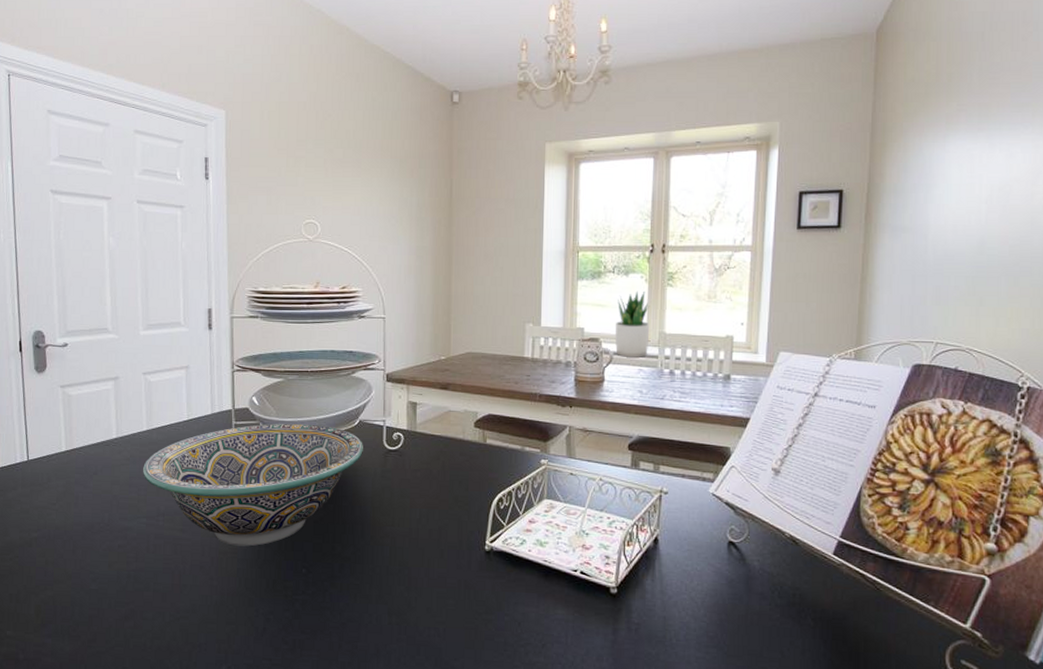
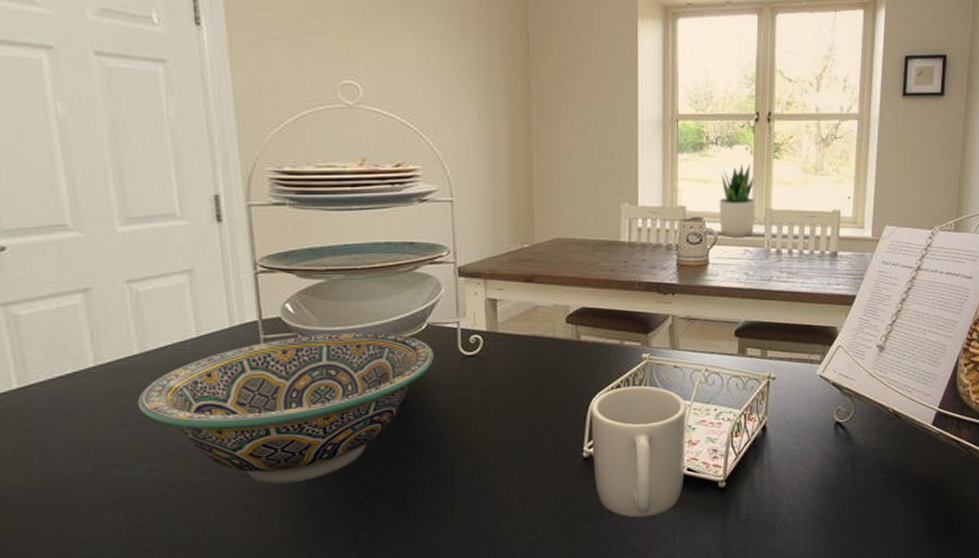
mug: none [492,488,582,614] -> present [590,385,687,518]

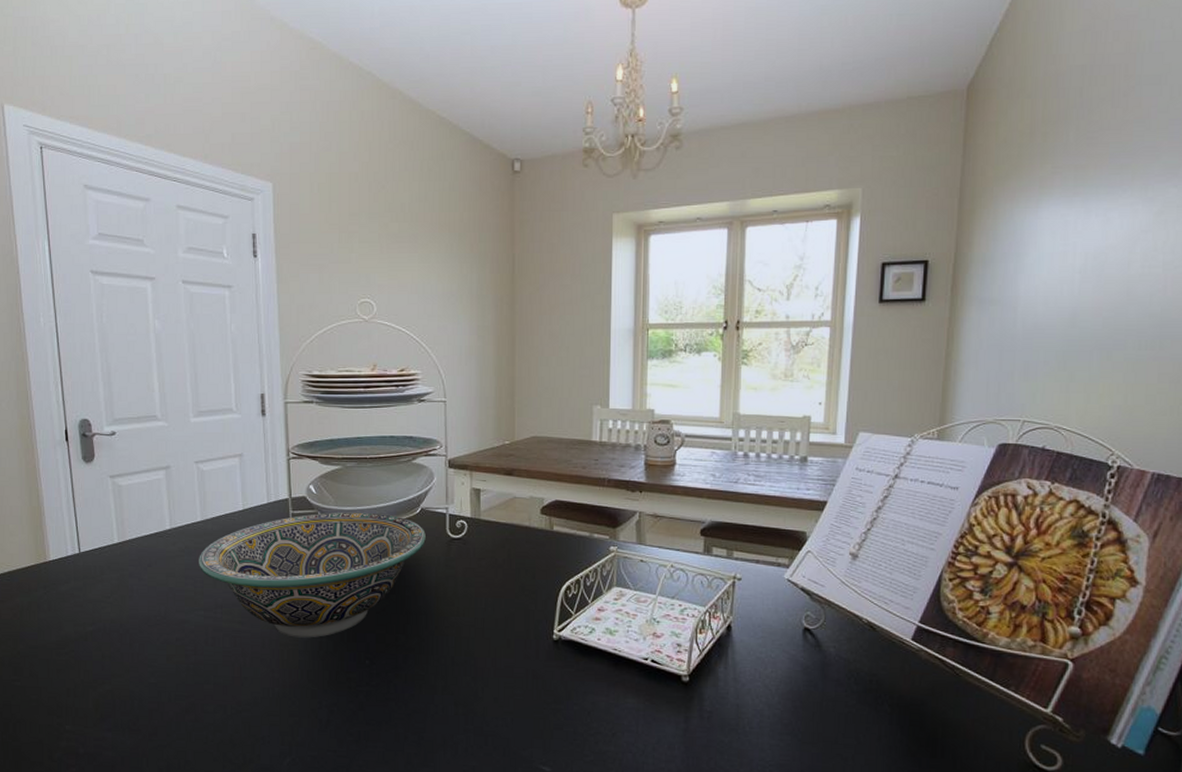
mug: present [590,385,687,518] -> none [560,576,652,703]
planter: present [719,163,755,237] -> none [686,369,722,440]

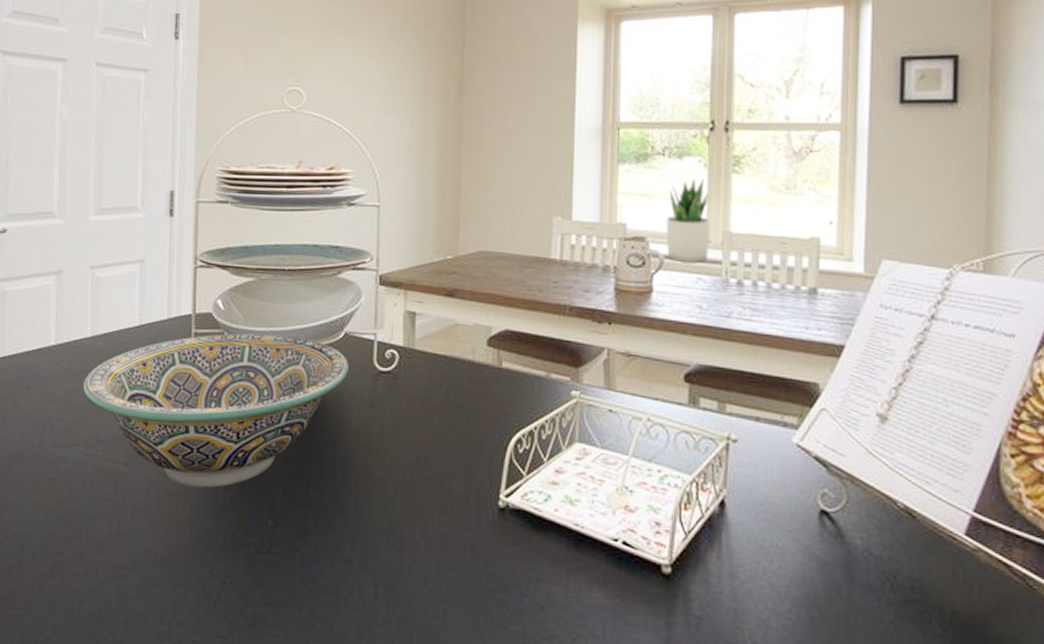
planter: none [686,369,722,440] -> present [665,178,709,263]

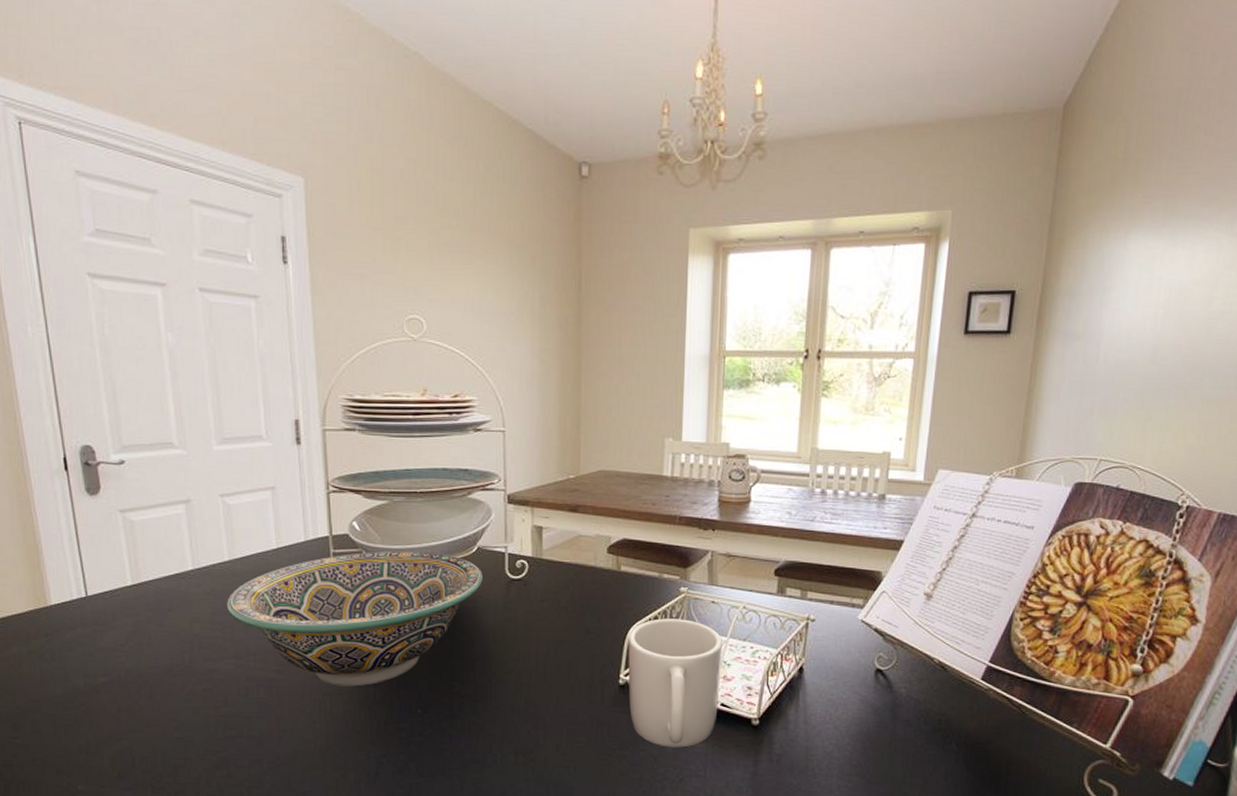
mug: none [509,427,624,596] -> present [627,618,723,748]
planter: present [665,178,709,263] -> none [763,401,801,476]

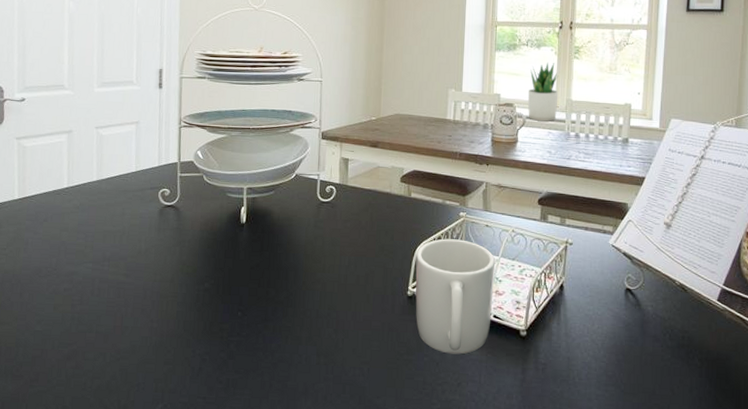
bowl: present [226,551,483,687] -> none [90,175,299,291]
planter: none [763,401,801,476] -> present [527,62,558,122]

